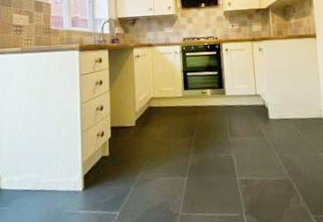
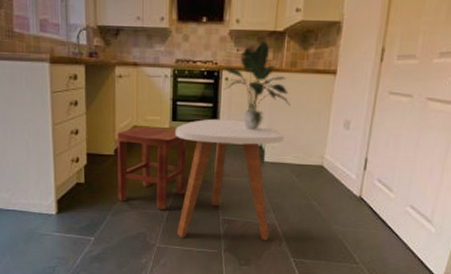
stool: none [137,97,202,176] -> present [117,126,187,209]
side table: none [188,84,286,205] -> present [176,119,284,241]
potted plant: none [223,16,283,92] -> present [223,40,290,131]

